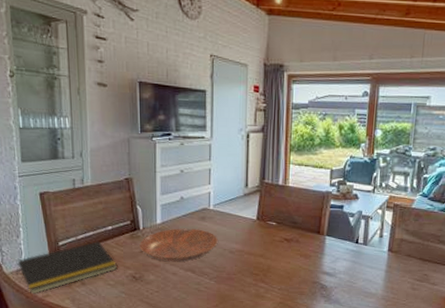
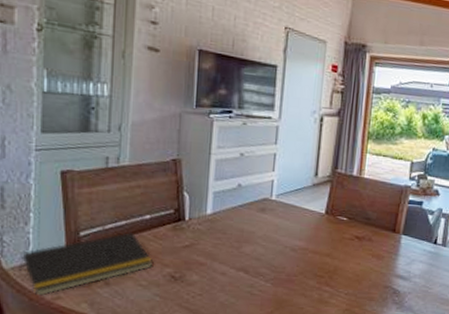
bowl: present [139,228,218,262] -> none [183,220,279,260]

